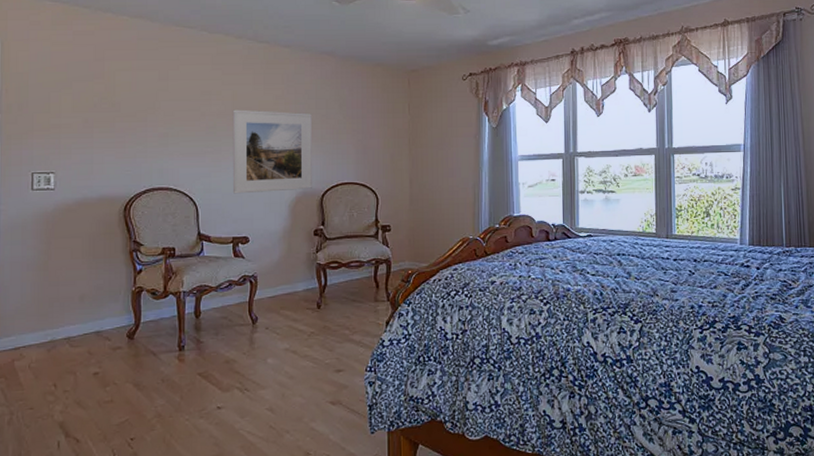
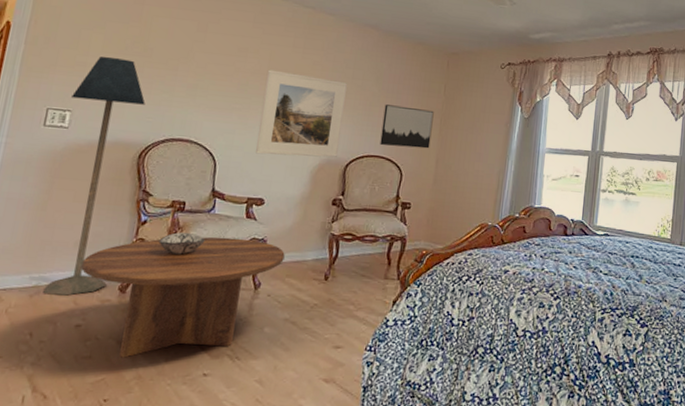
floor lamp: none [52,115,122,348] -> present [43,56,146,296]
coffee table: none [89,277,276,399] -> present [81,237,285,358]
decorative bowl: none [156,277,199,299] -> present [158,232,206,255]
wall art: none [352,130,402,172] -> present [380,104,434,149]

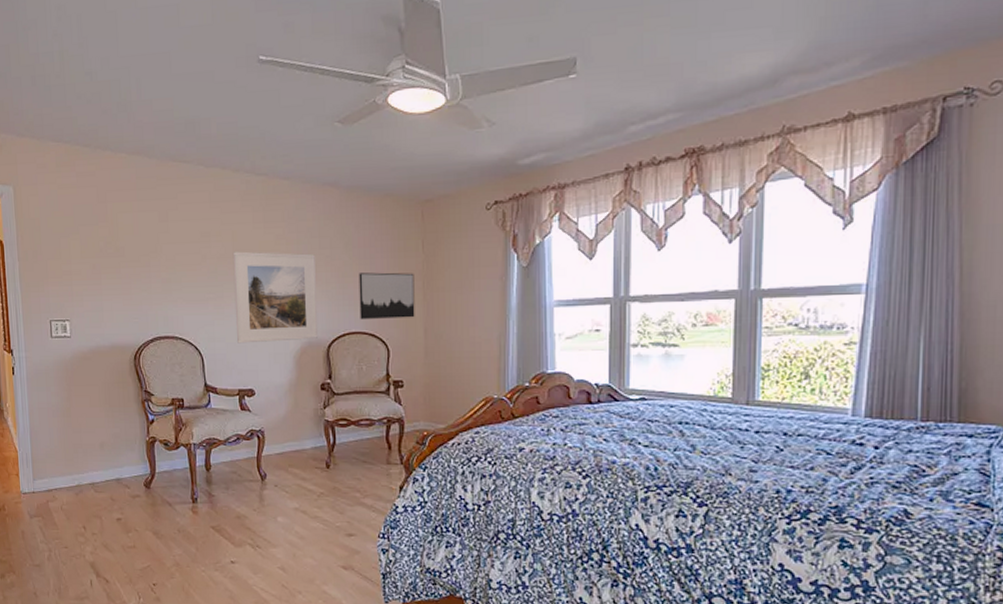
floor lamp: present [43,56,146,296] -> none [67,261,134,493]
coffee table: present [81,237,285,358] -> none [109,431,284,547]
decorative bowl: present [158,232,206,255] -> none [168,429,208,450]

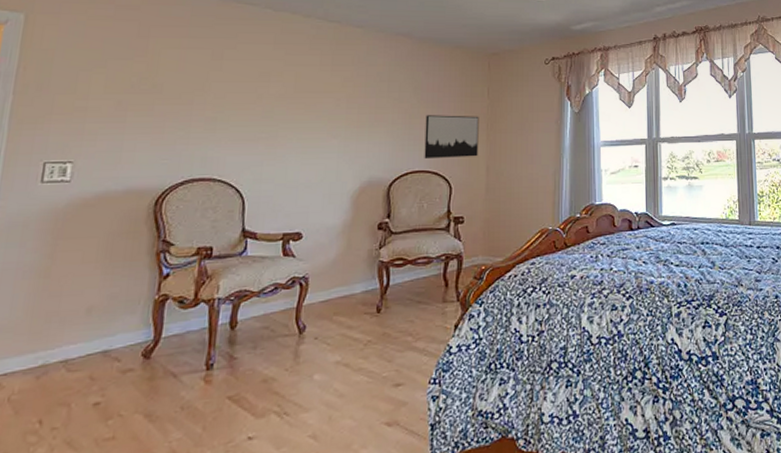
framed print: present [232,251,318,344] -> none [287,92,383,185]

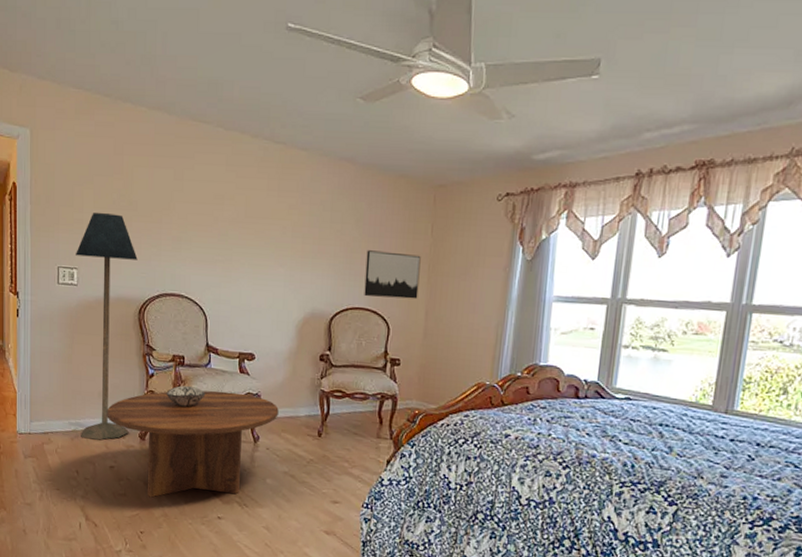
floor lamp: none [52,97,159,374] -> present [76,212,138,440]
coffee table: none [96,279,330,434] -> present [107,390,279,498]
decorative bowl: none [185,281,239,307] -> present [166,385,206,407]

